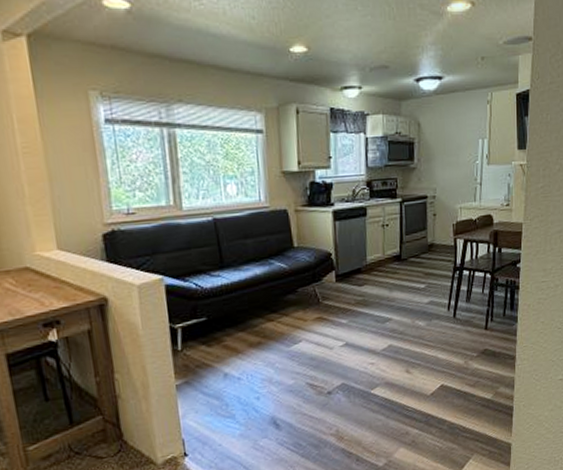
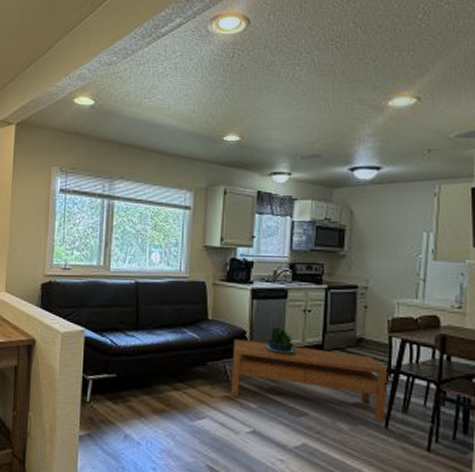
coffee table: none [320,258,455,317] -> present [230,338,388,422]
potted plant: none [350,244,378,270] -> present [265,327,297,354]

